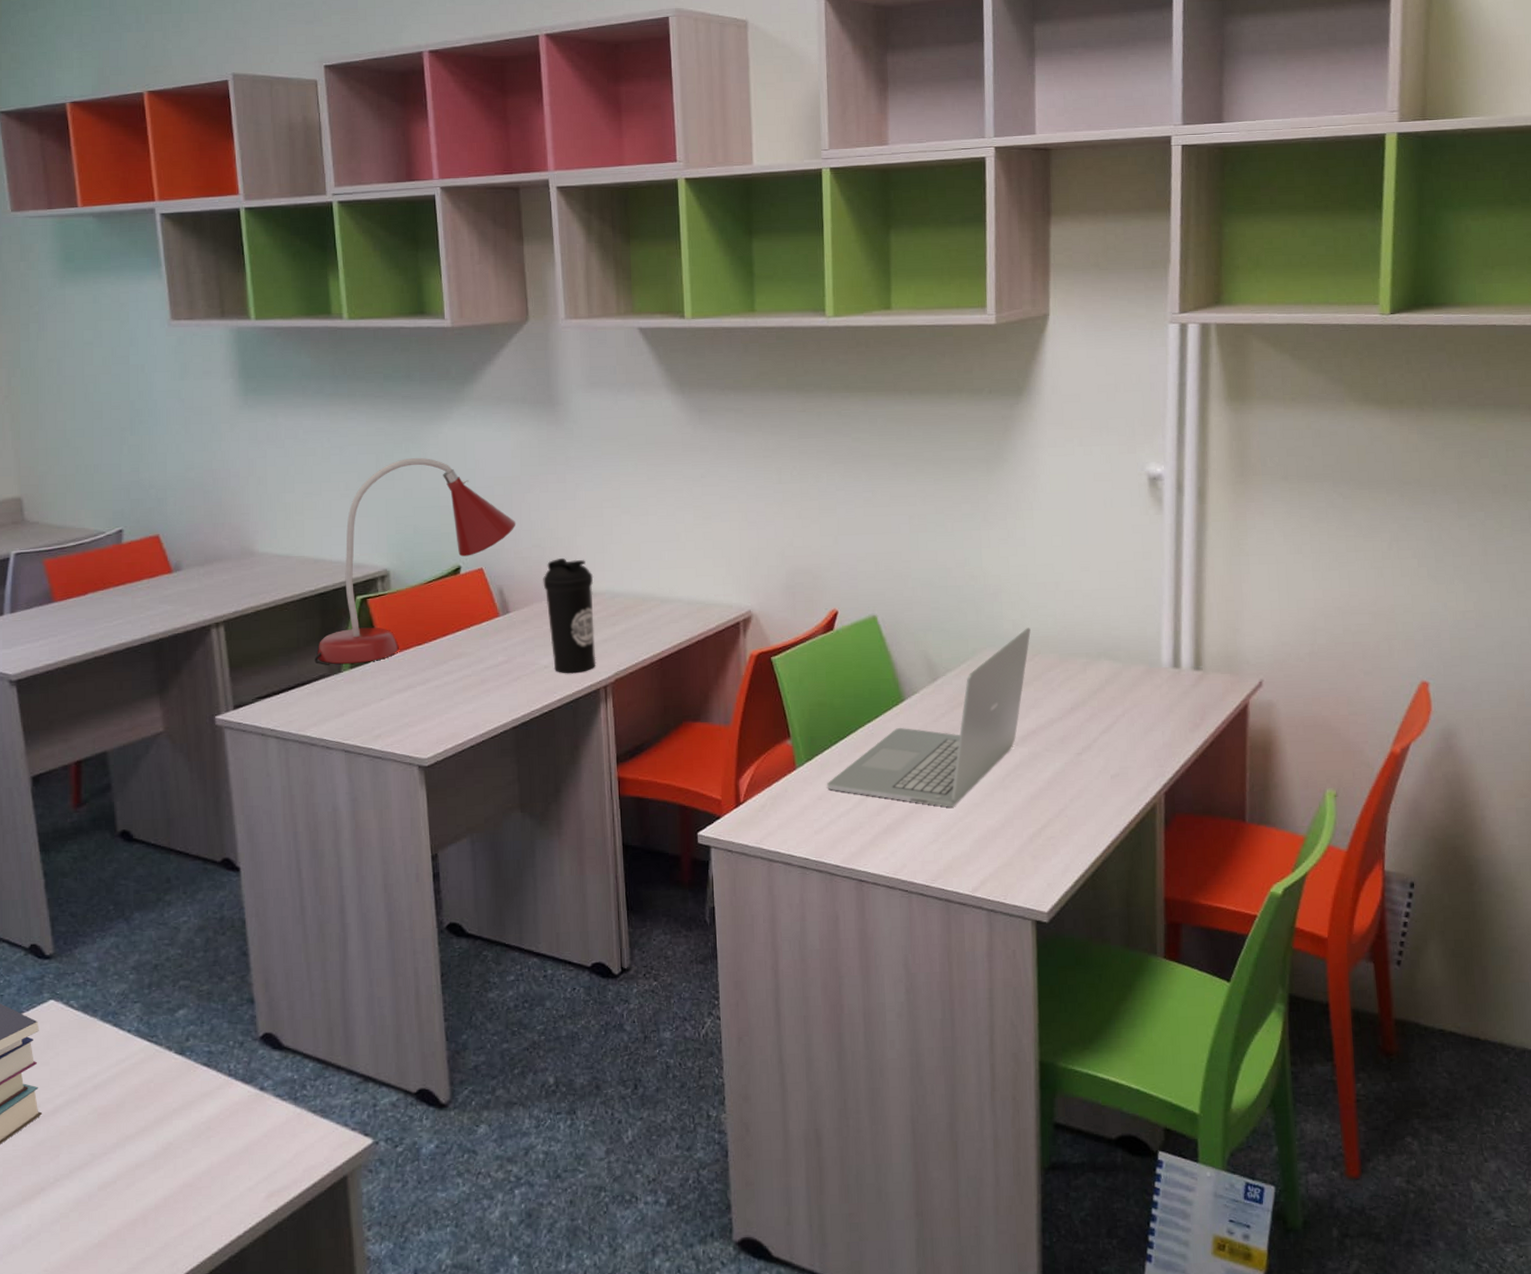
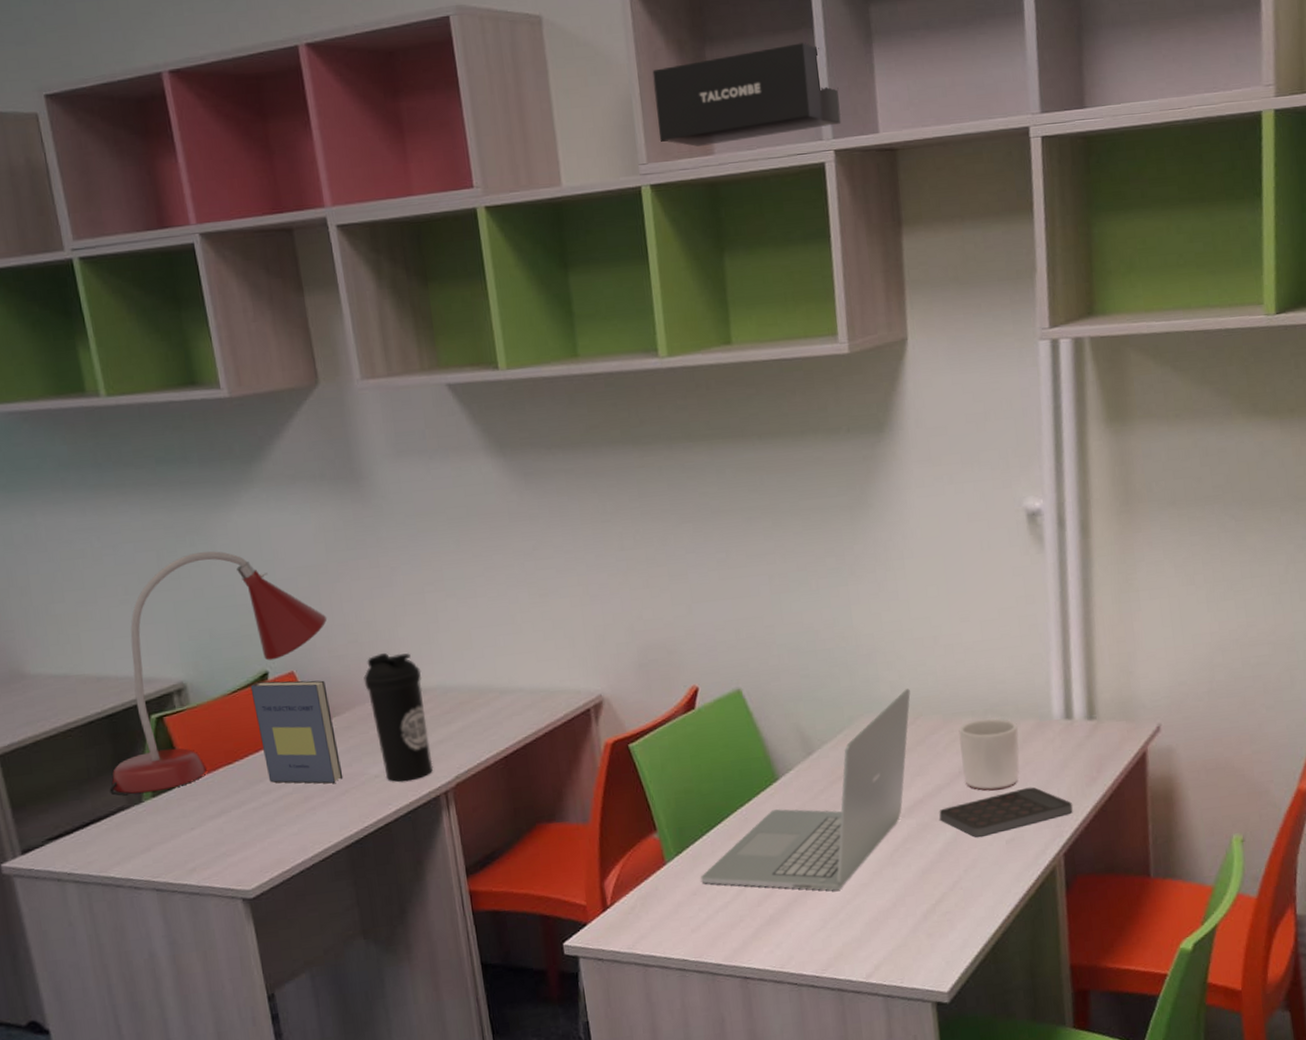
book: none [444,574,517,670] -> present [250,680,343,784]
box: none [840,54,1003,137] -> present [652,43,841,147]
calculator: none [1050,727,1175,770] -> present [939,787,1073,837]
mug: none [1073,661,1129,728] -> present [958,718,1020,791]

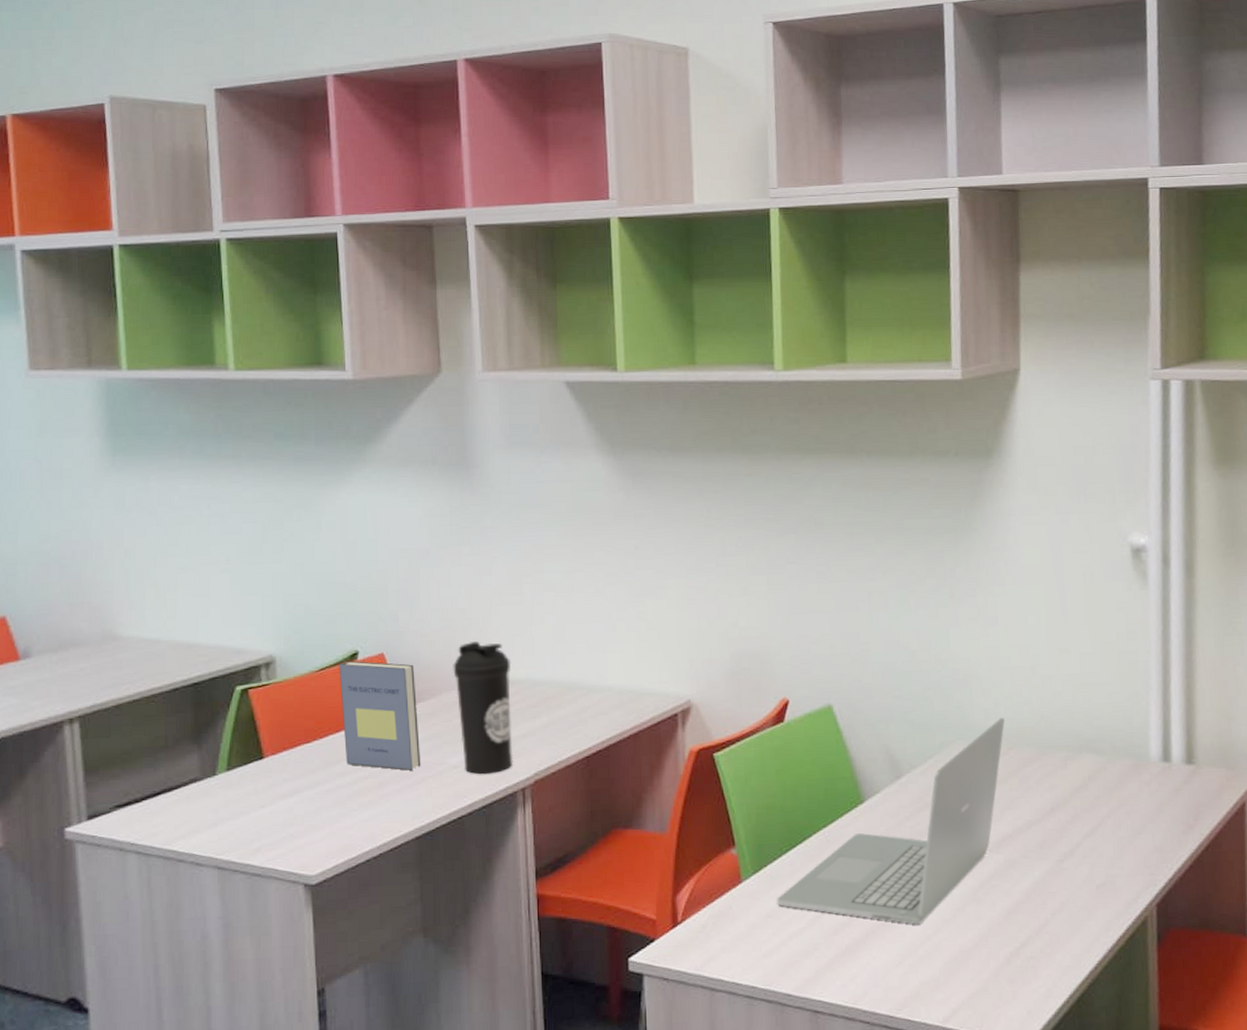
desk lamp: present [109,551,327,796] -> none [185,526,423,767]
box: present [652,43,841,147] -> none [789,88,967,175]
calculator: present [939,787,1073,837] -> none [1028,830,1168,879]
mug: present [958,718,1020,791] -> none [1052,754,1114,831]

